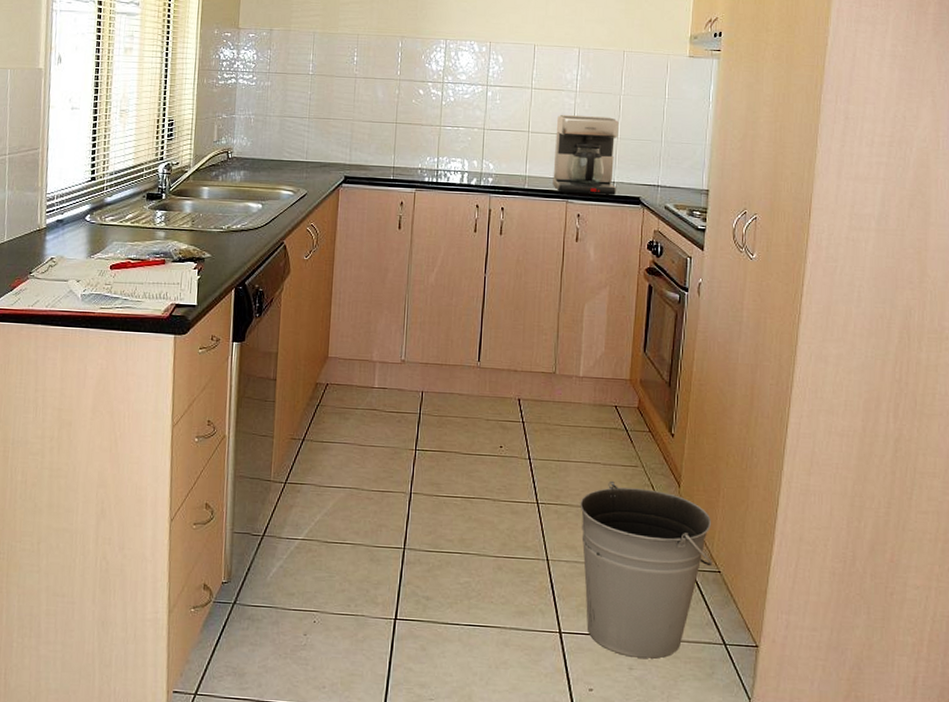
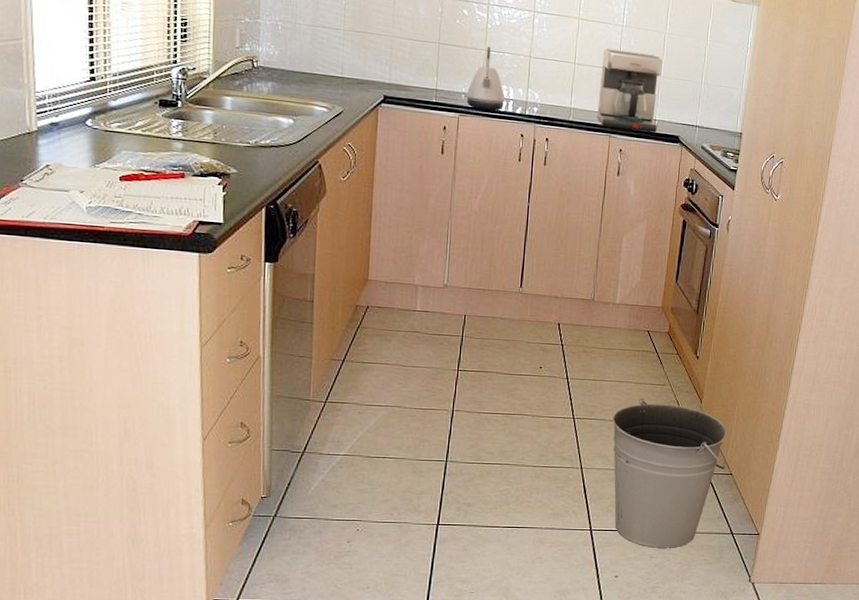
kettle: none [421,122,460,184] -> present [465,46,505,111]

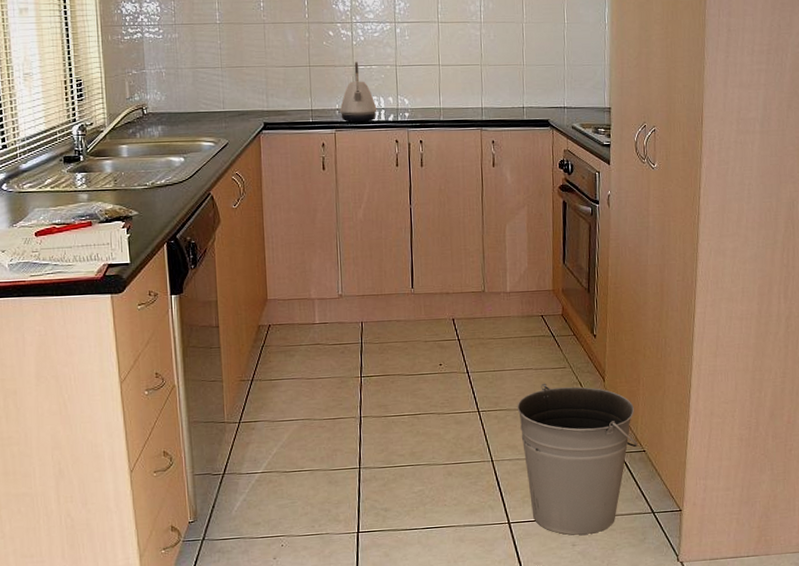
coffee maker: present [597,48,663,133] -> none [465,45,527,123]

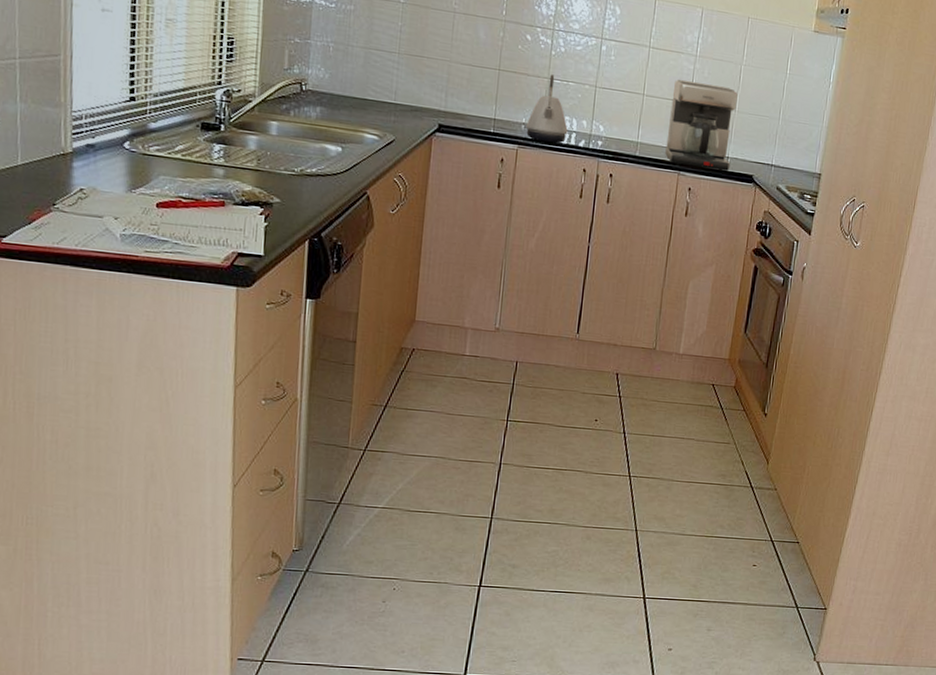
coffee maker: none [465,45,527,123] -> present [665,79,738,172]
bucket: present [517,383,638,535] -> none [670,456,795,621]

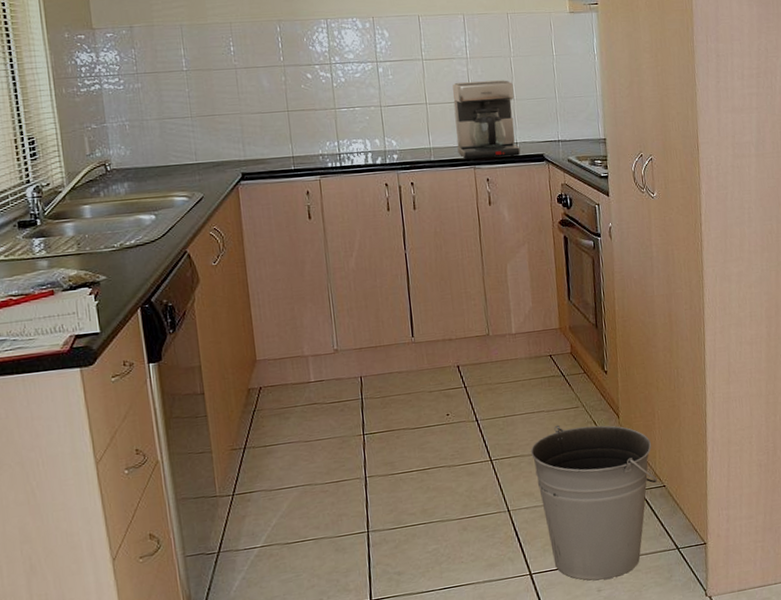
kettle: present [525,74,568,144] -> none [323,104,364,168]
bucket: none [670,456,795,621] -> present [530,424,658,581]

